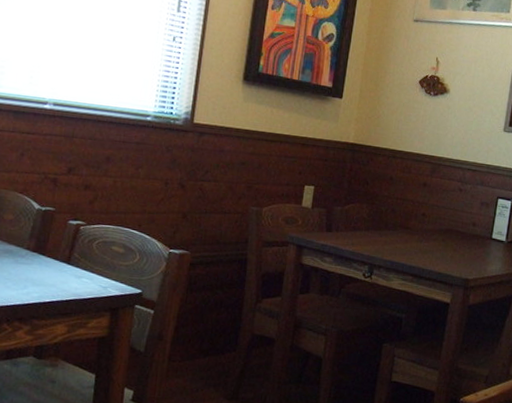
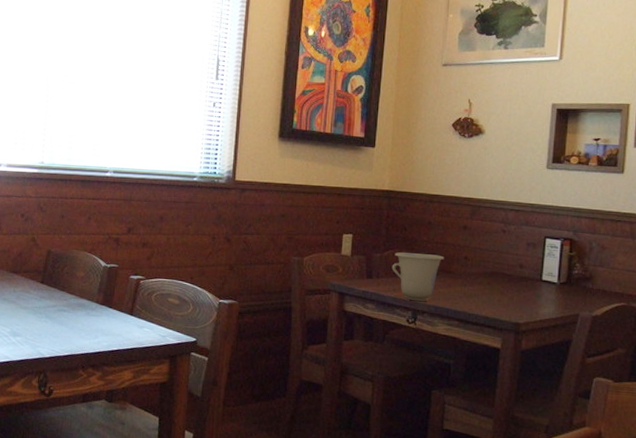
cup: none [351,206,403,256] -> present [392,252,444,302]

